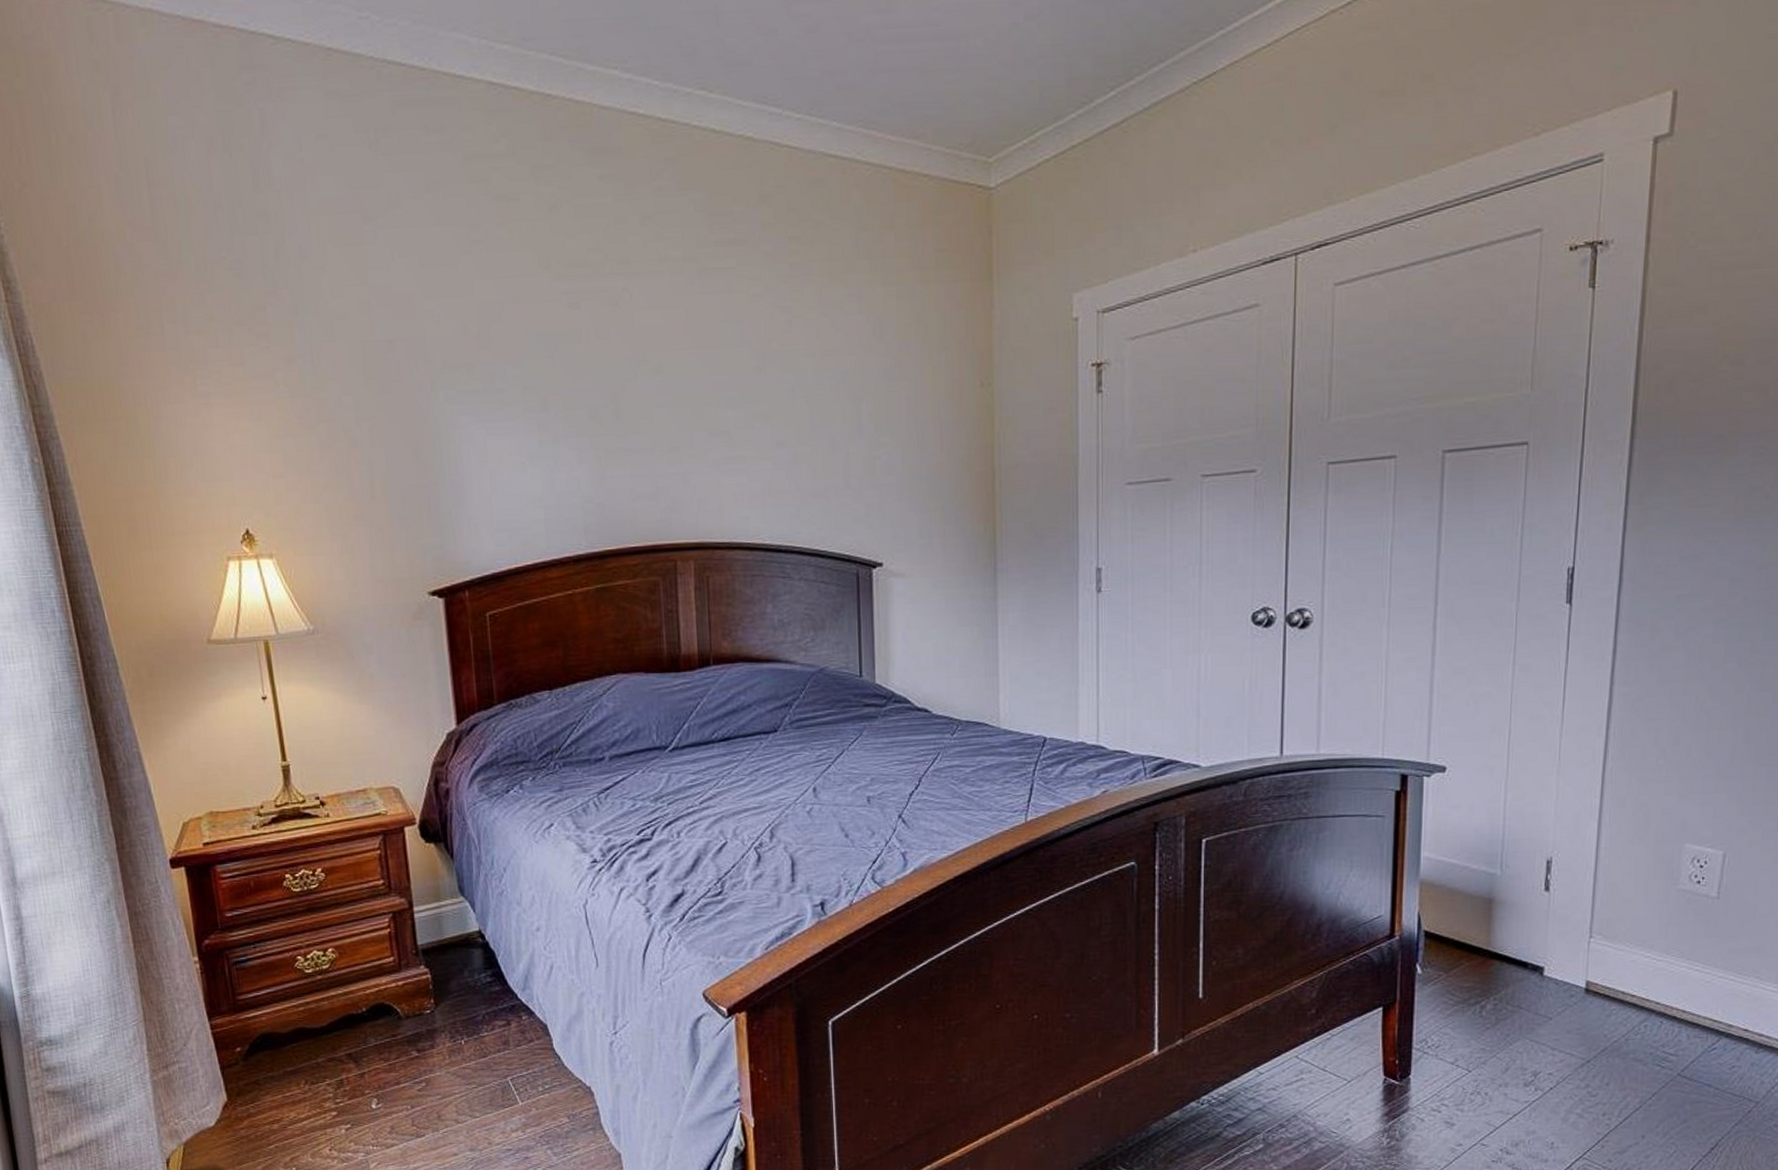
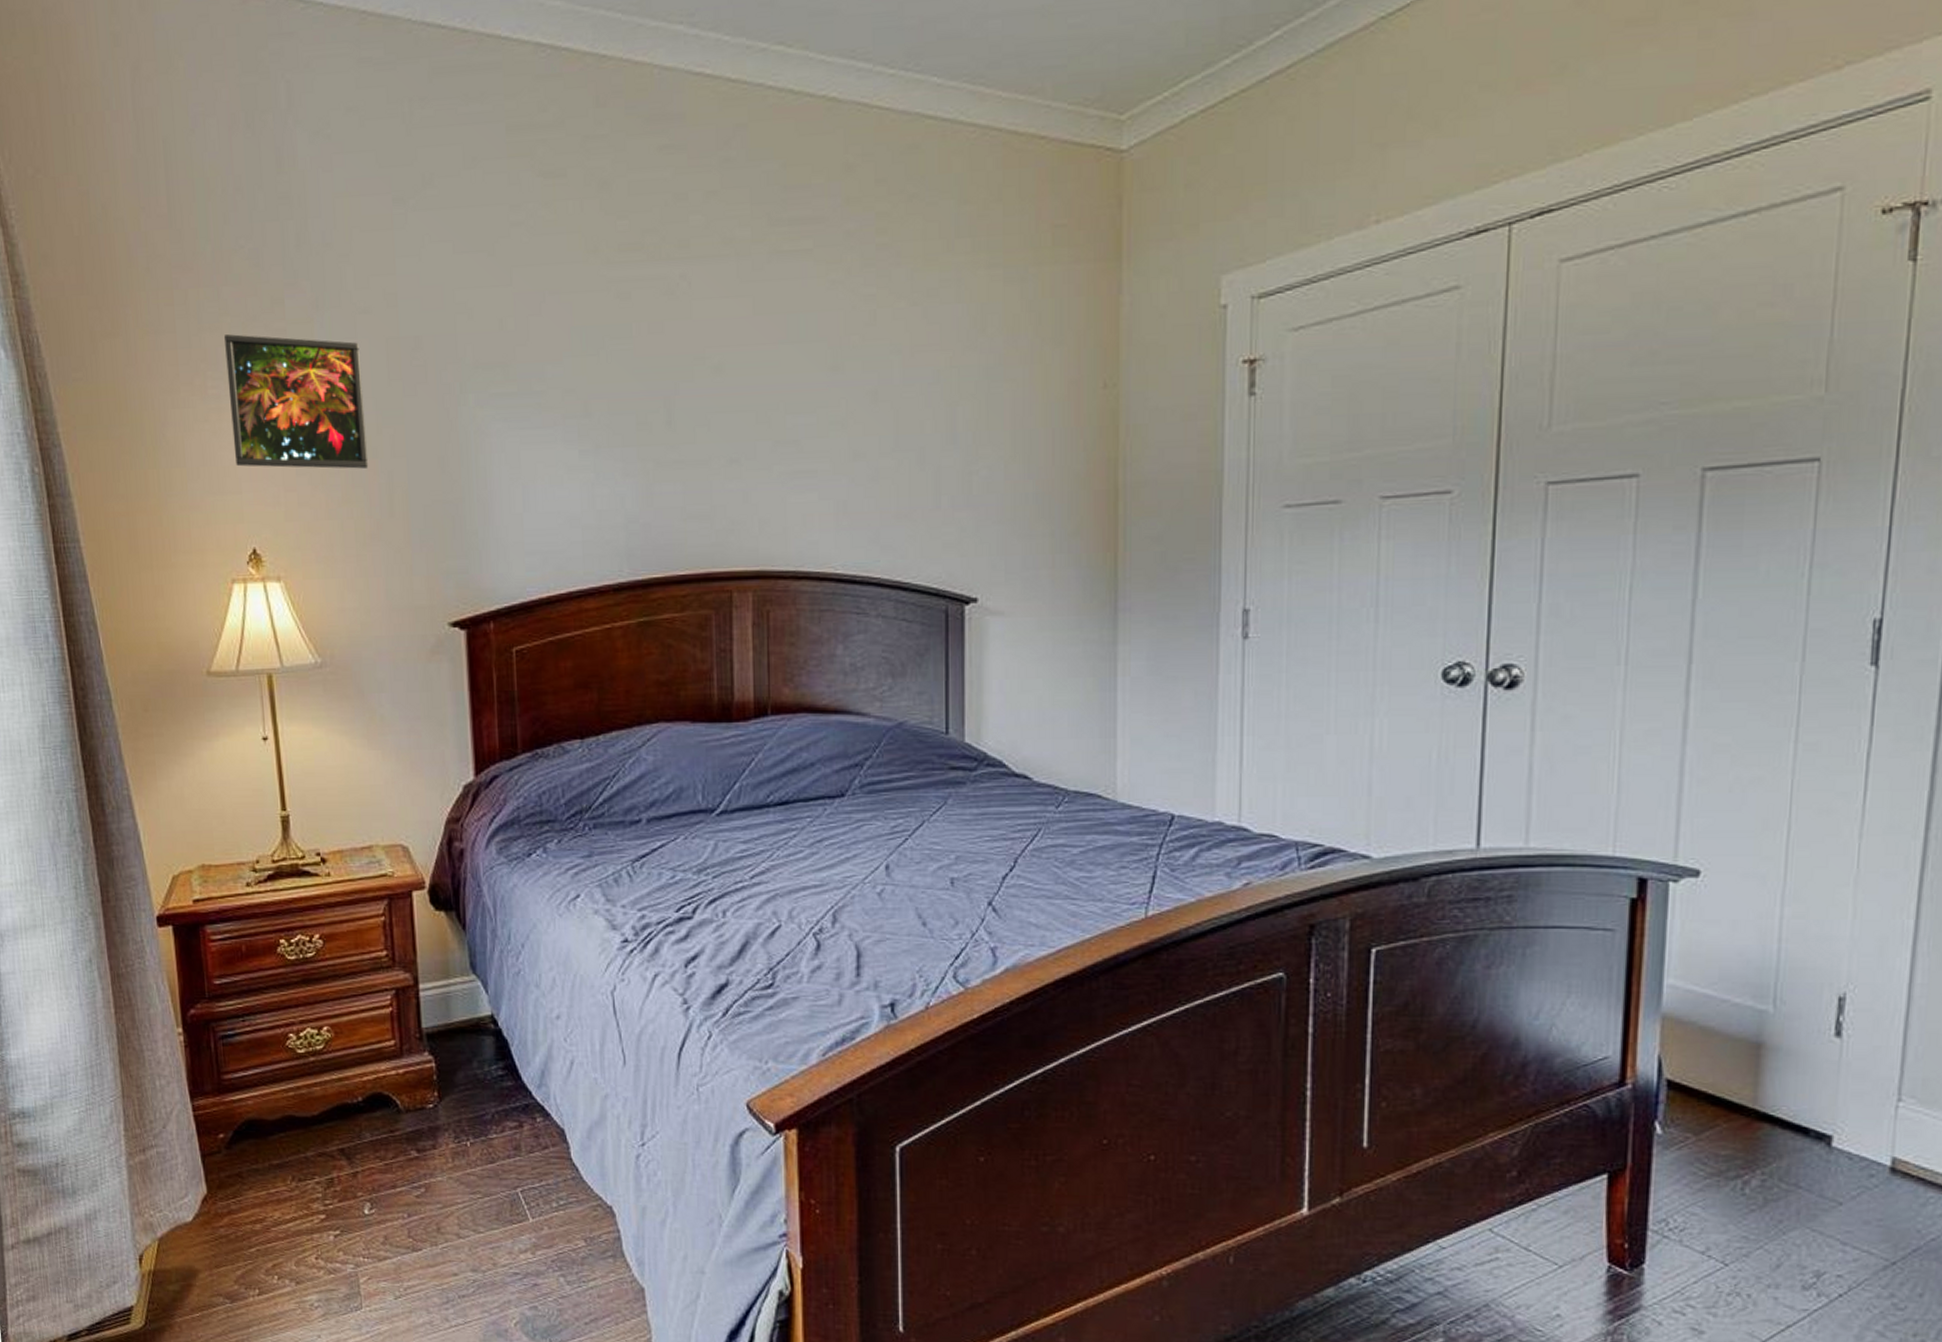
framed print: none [211,337,350,458] -> present [224,334,369,469]

